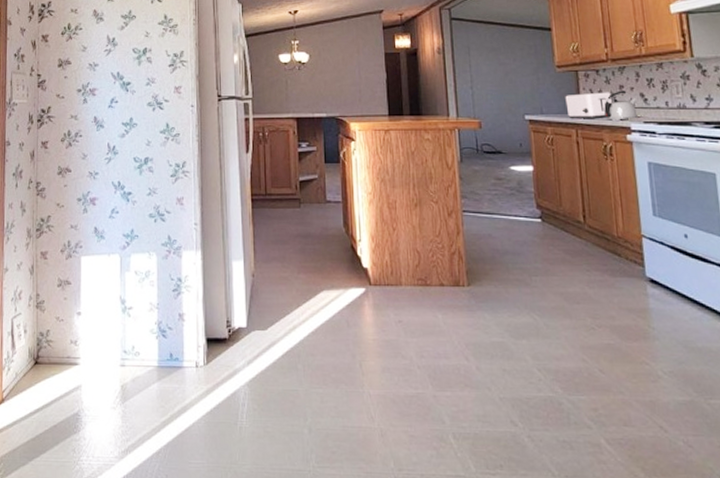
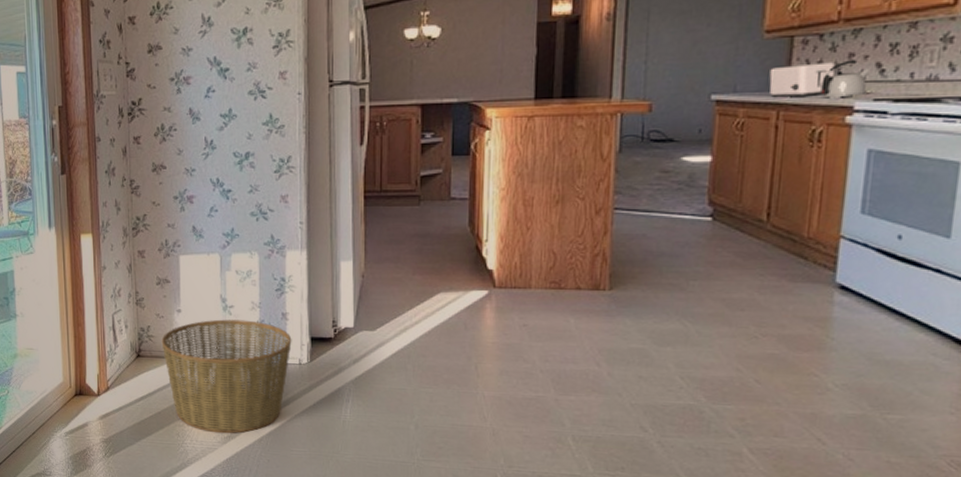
basket: none [60,321,189,446] -> present [161,319,292,433]

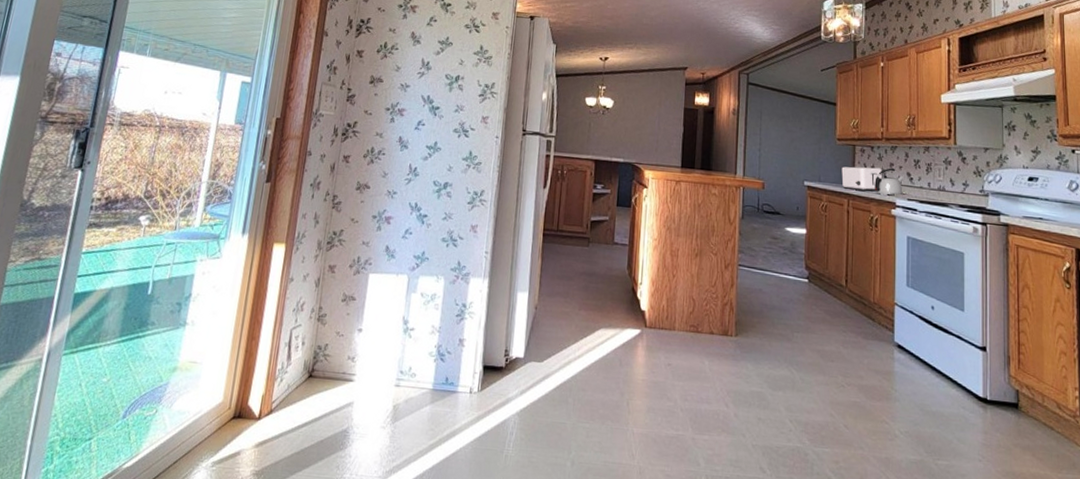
basket: present [161,319,292,433] -> none [336,341,466,467]

